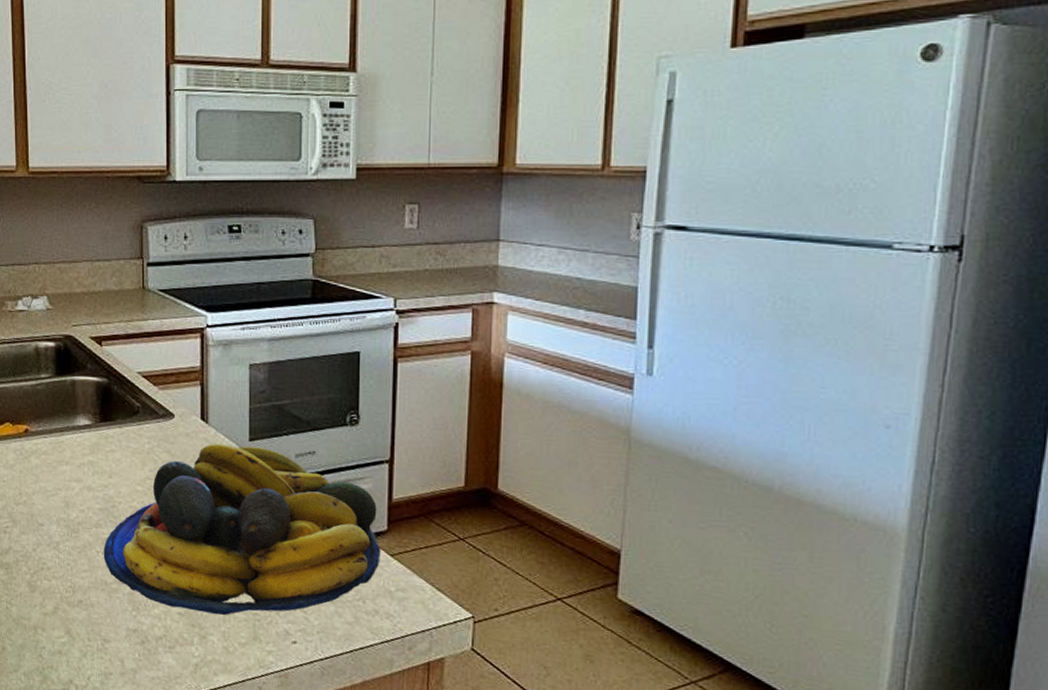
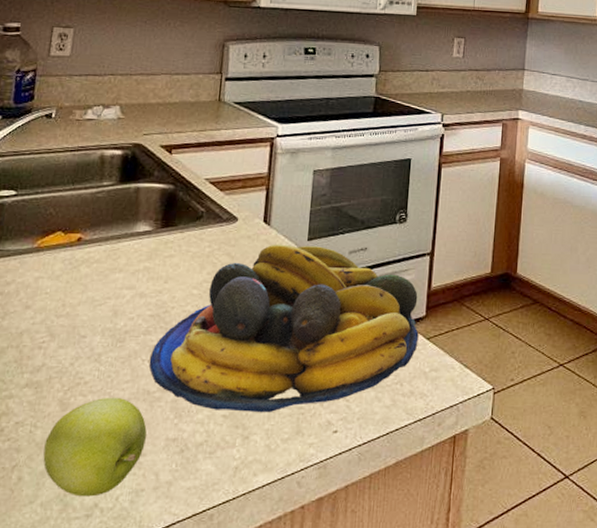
apple: none [20,583,108,673] -> present [43,397,147,497]

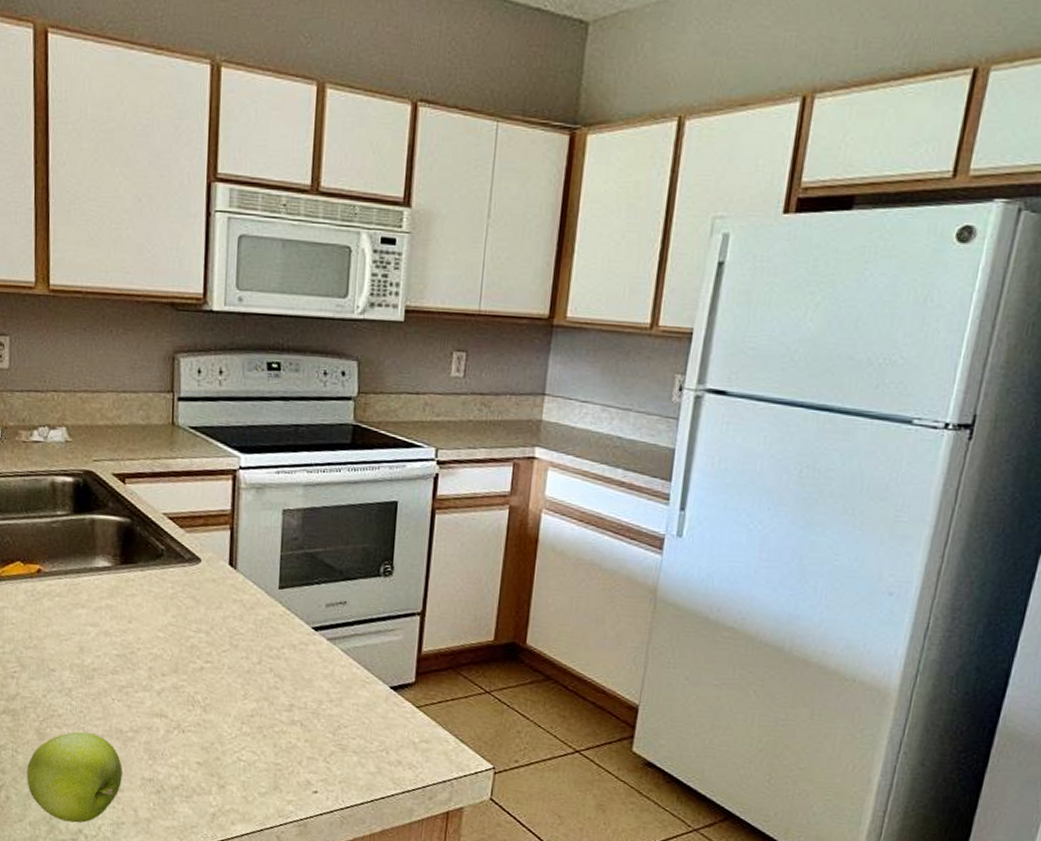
fruit bowl: present [149,244,419,413] -> none [119,589,407,765]

